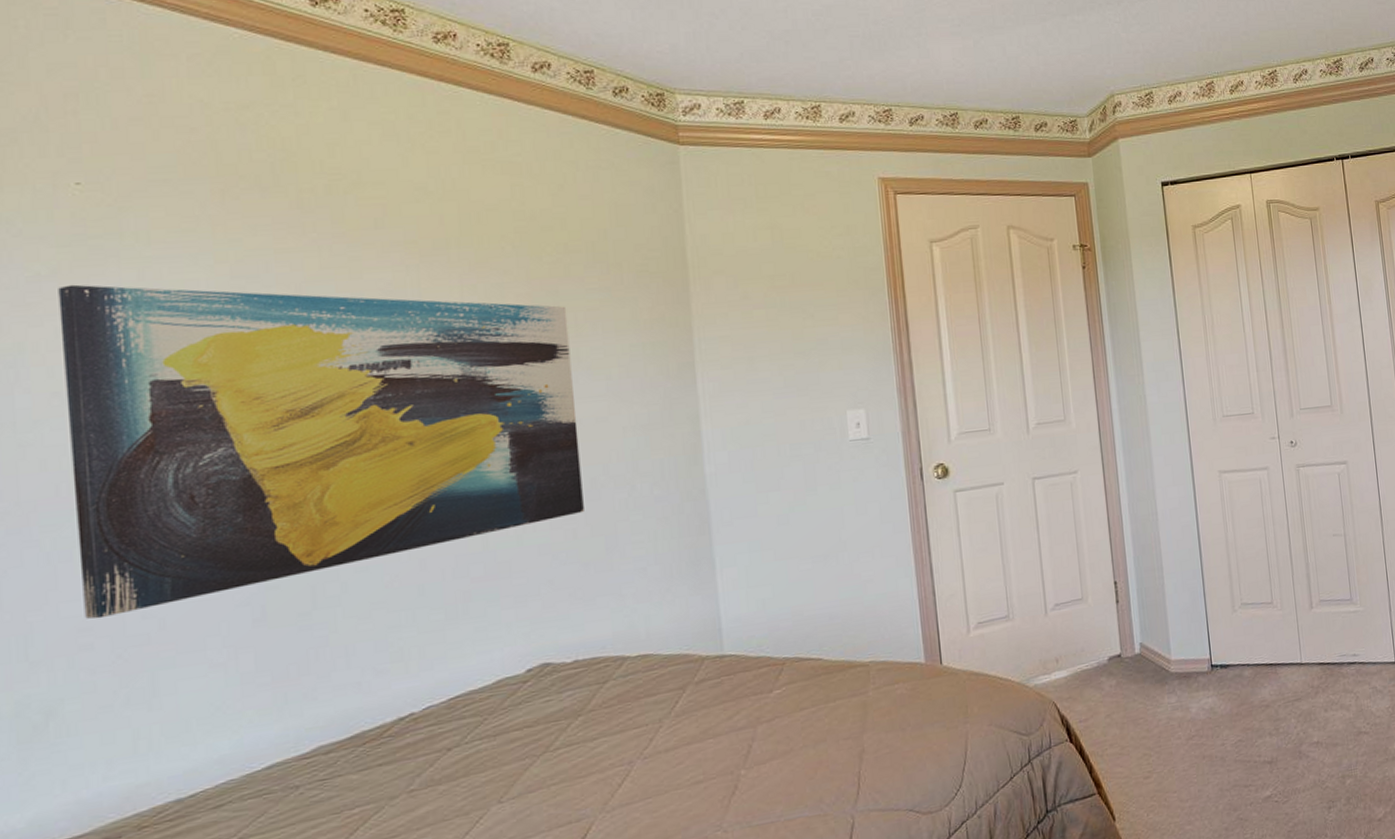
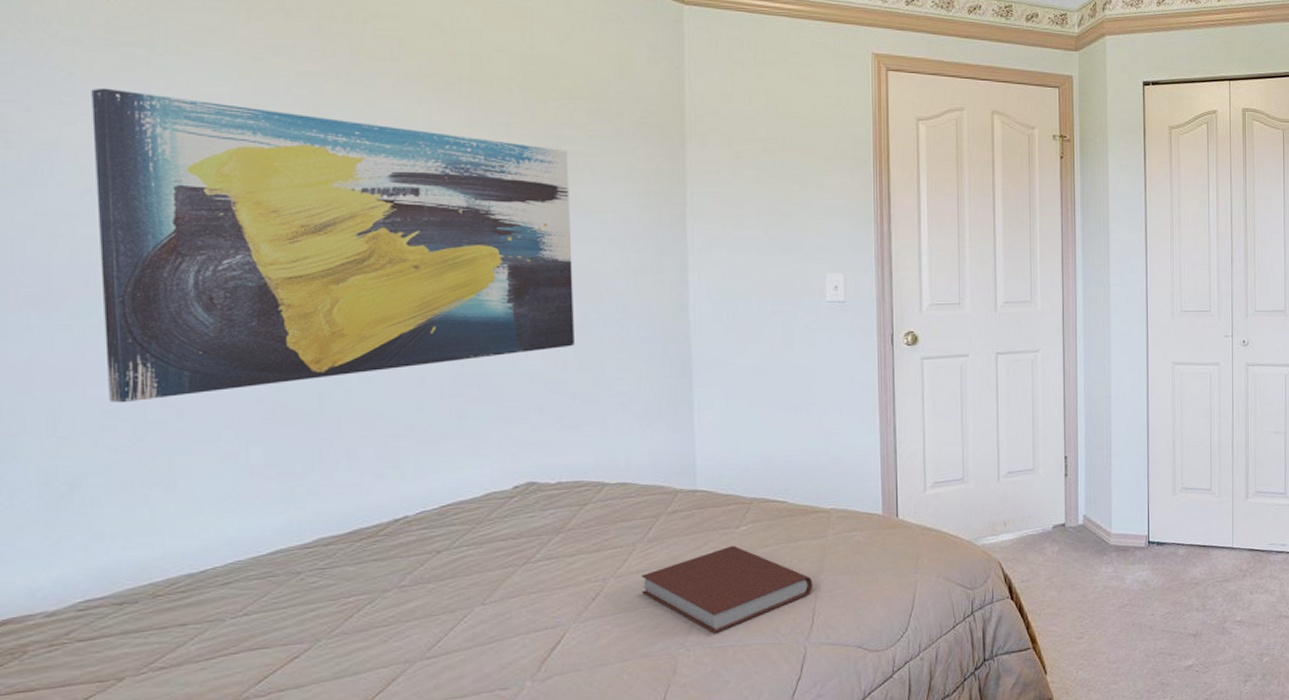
book: none [670,711,856,811] -> present [641,545,812,633]

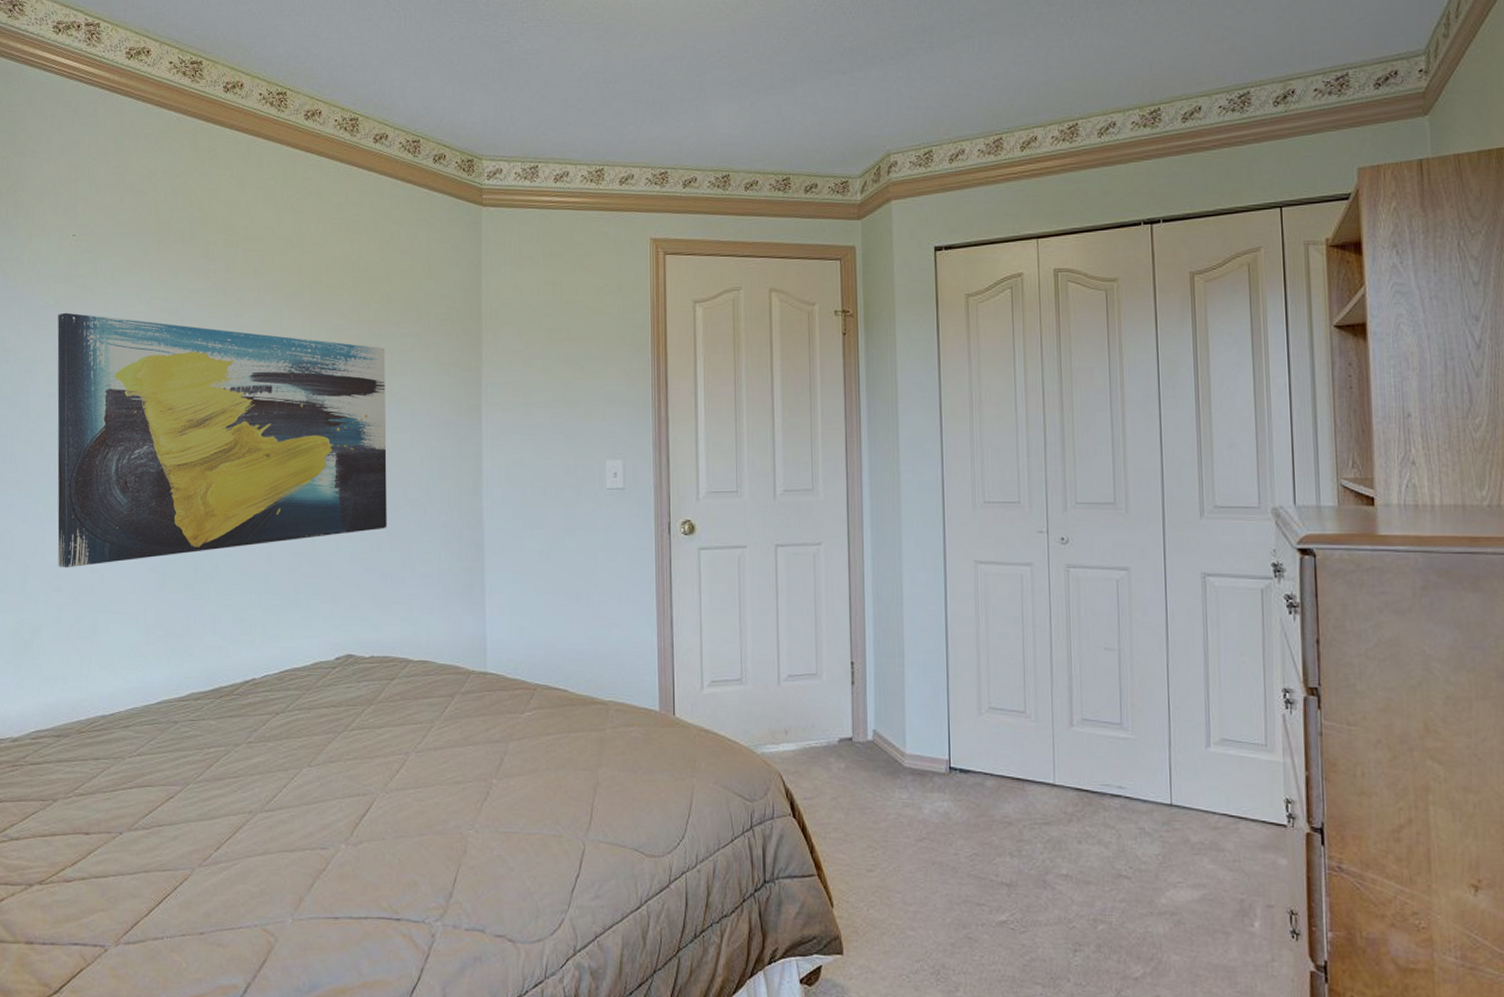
book: present [641,545,812,633] -> none [438,730,591,818]

